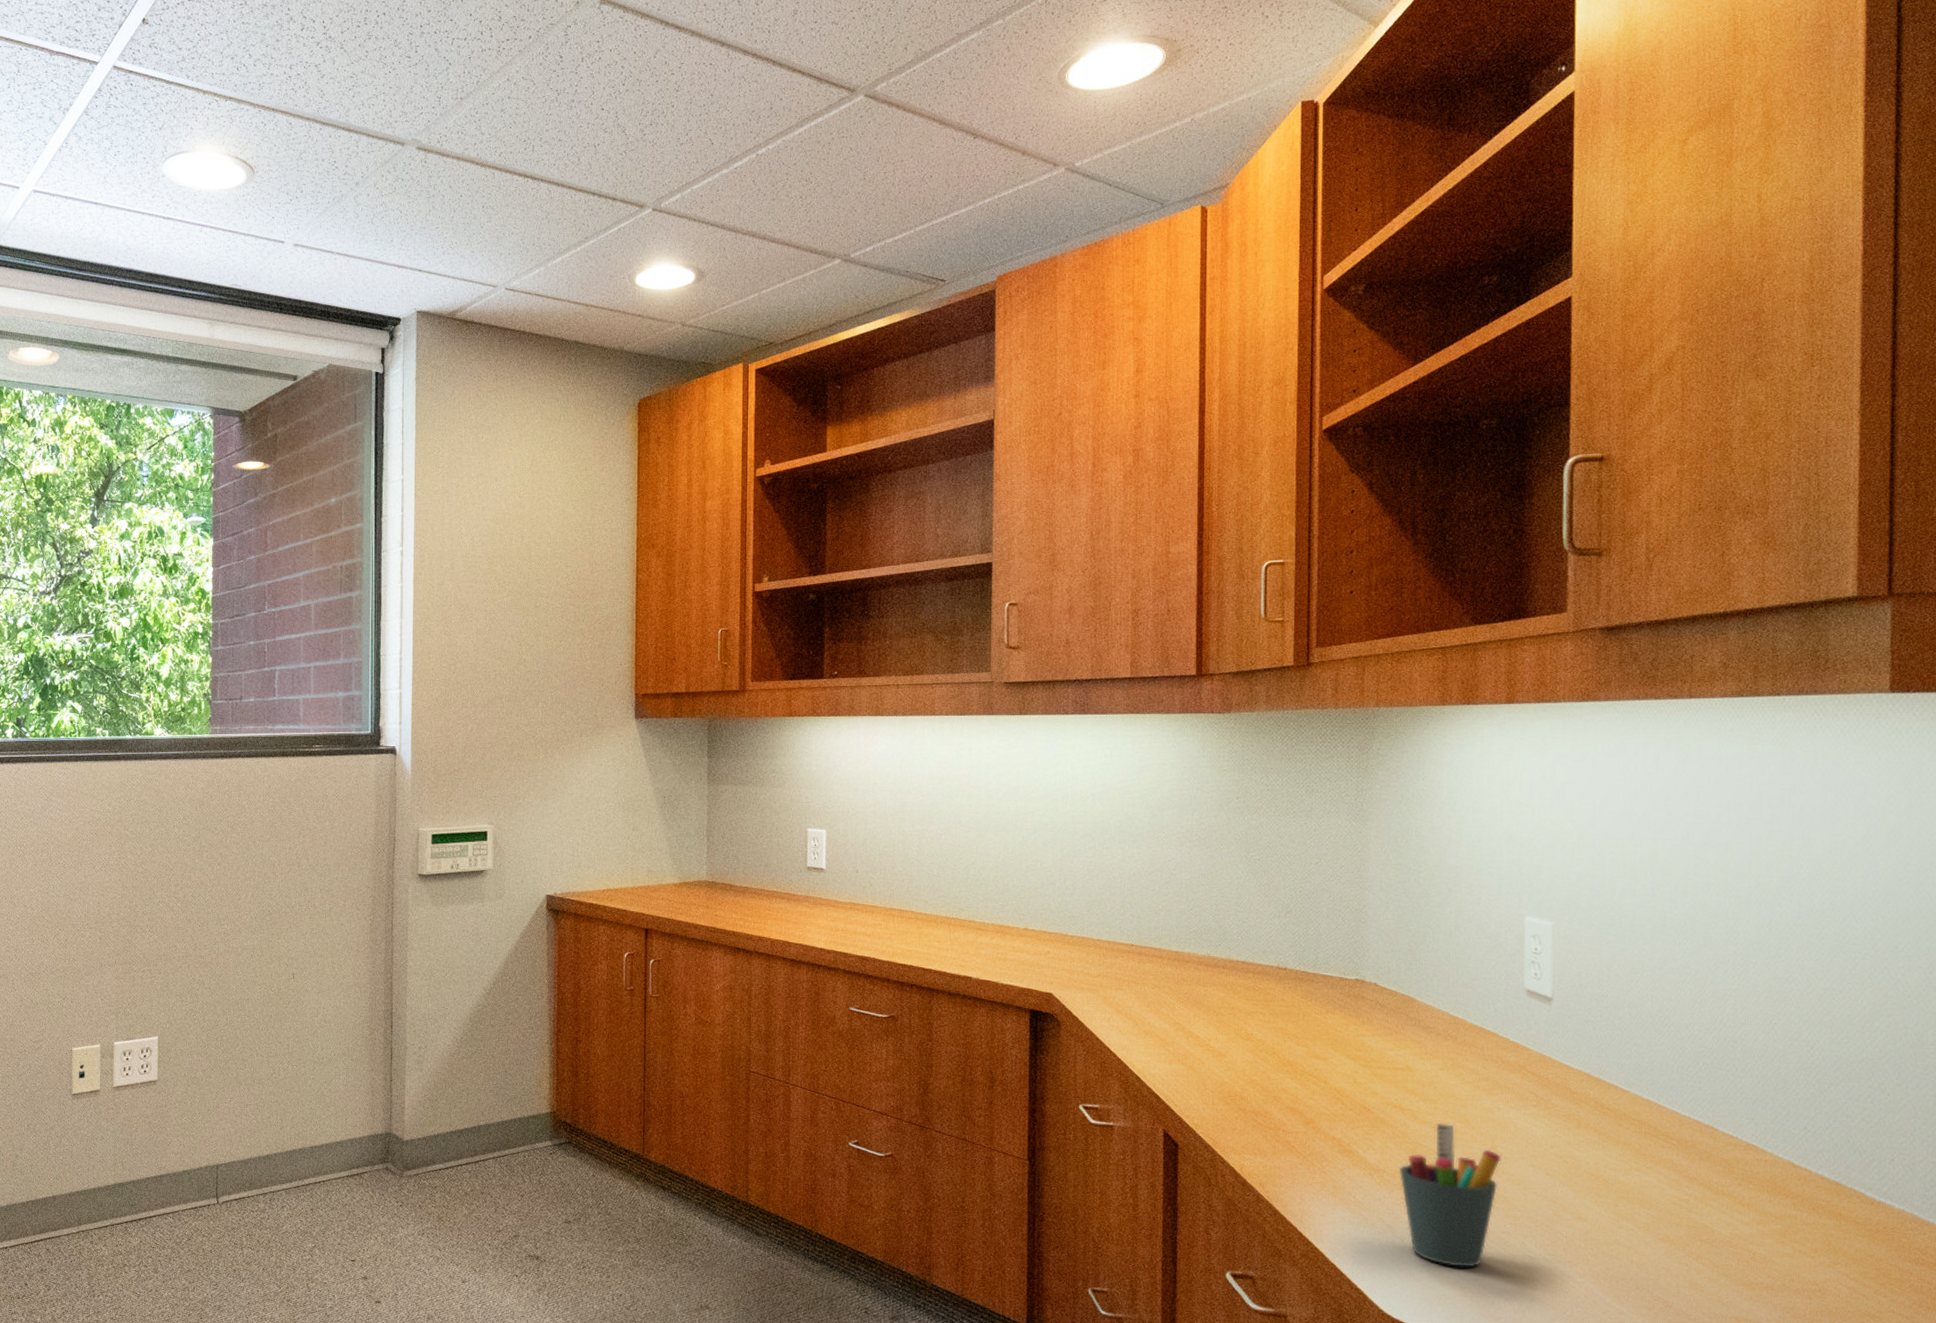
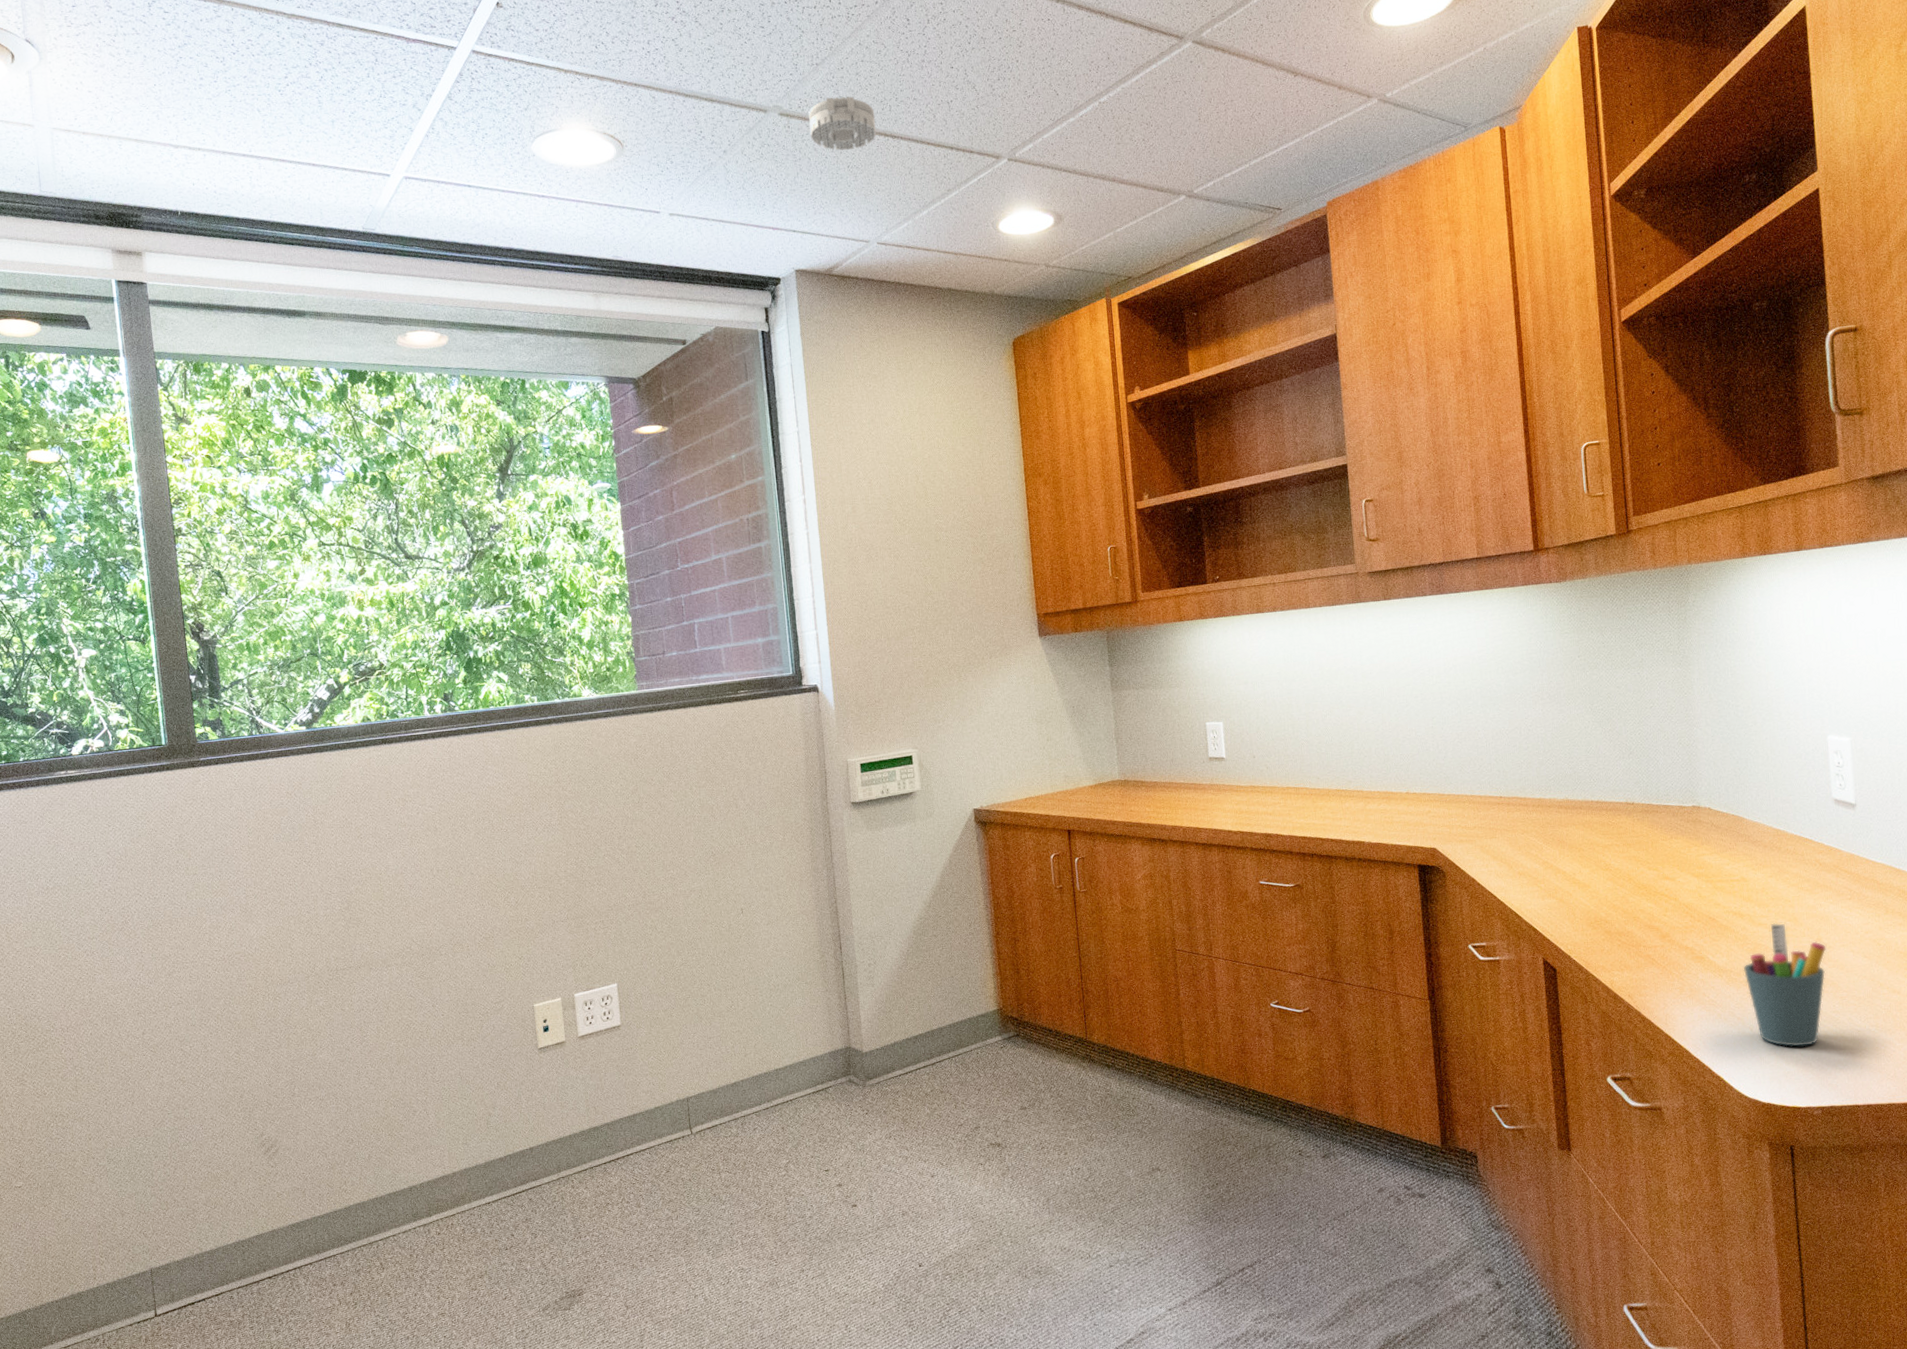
smoke detector: none [447,133,517,190] -> present [808,96,877,151]

